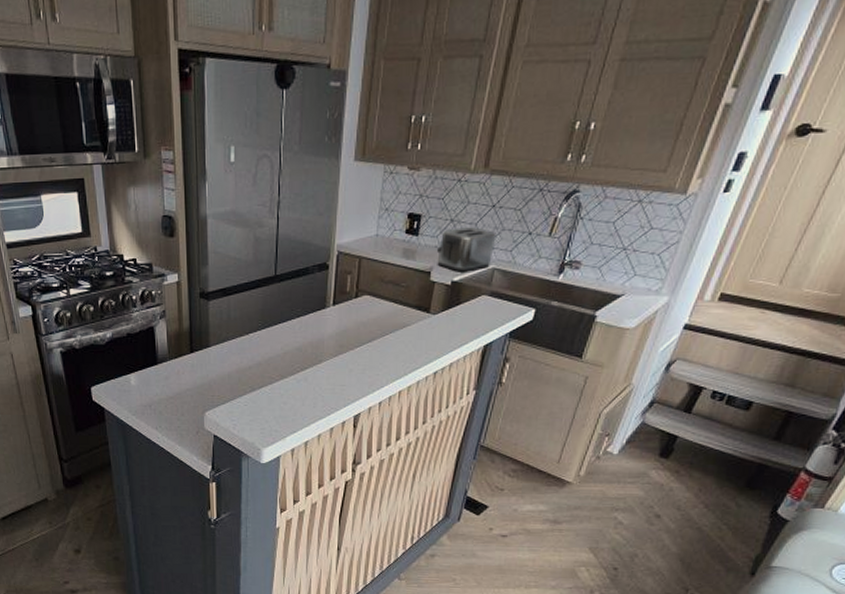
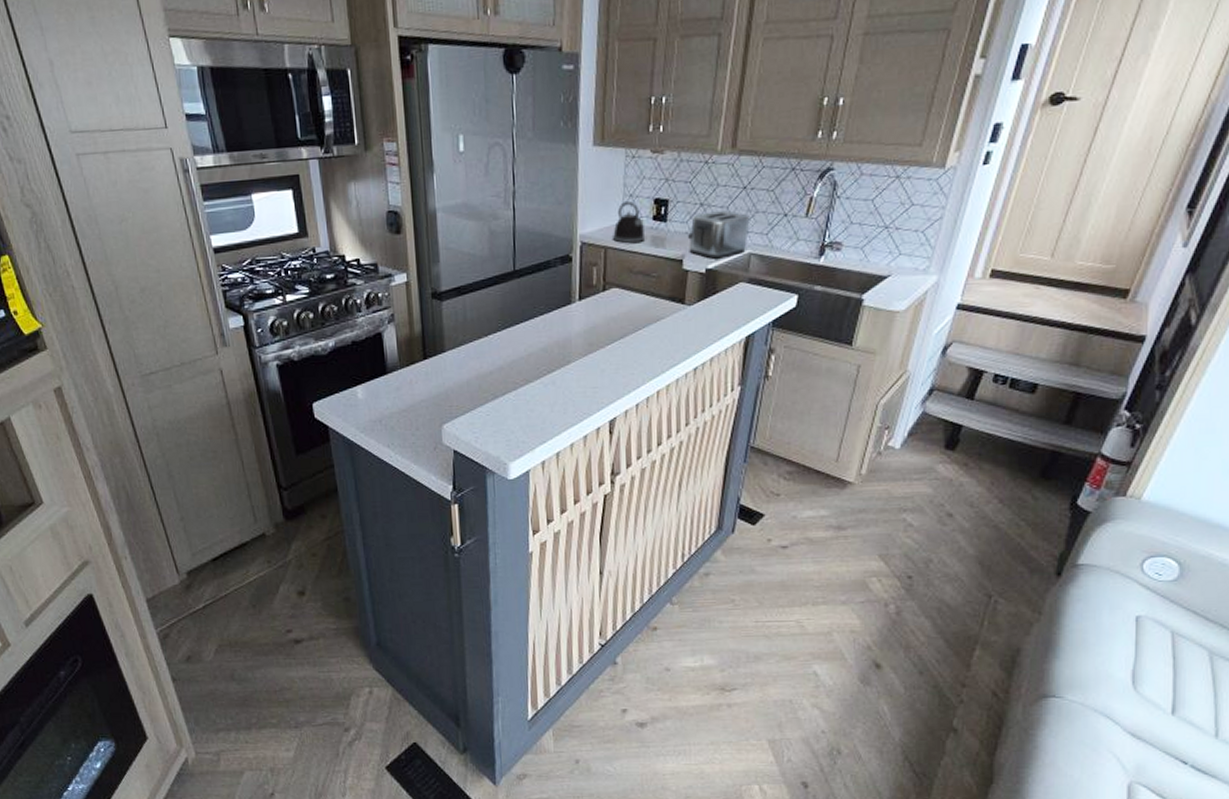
kettle: none [368,215,397,255] -> present [613,201,644,244]

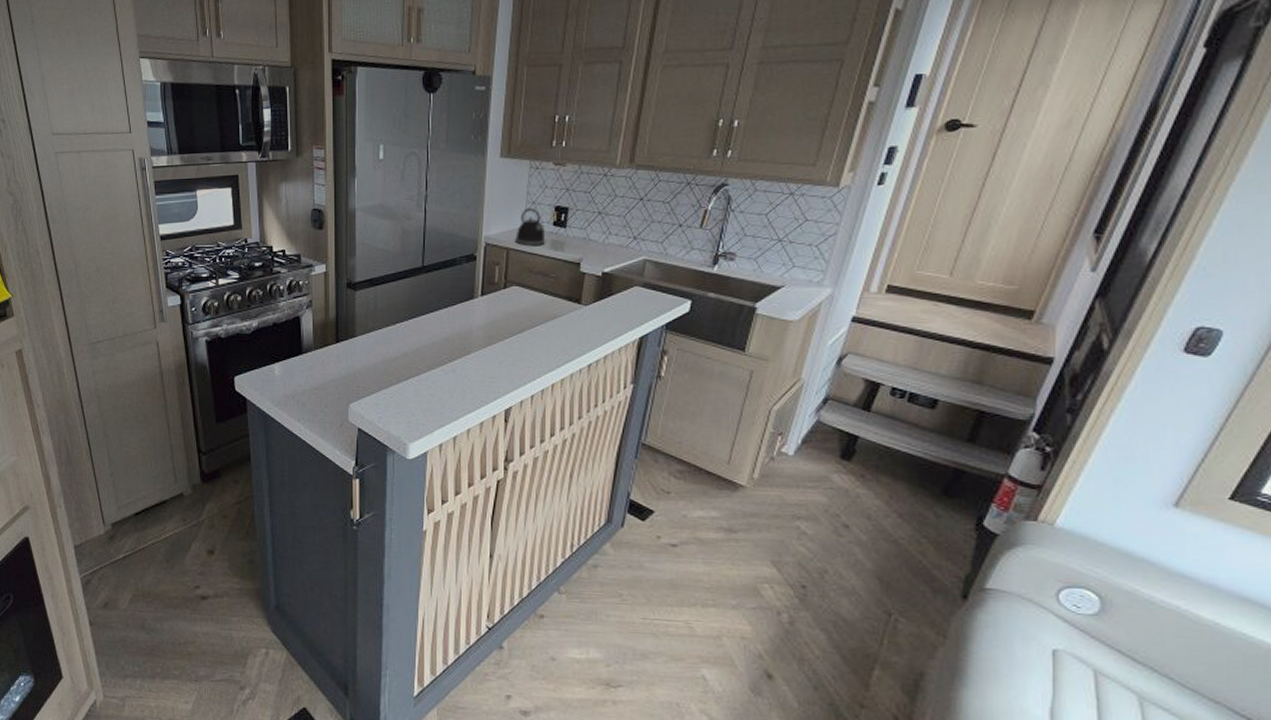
toaster: present [688,210,750,259] -> none [586,219,646,263]

